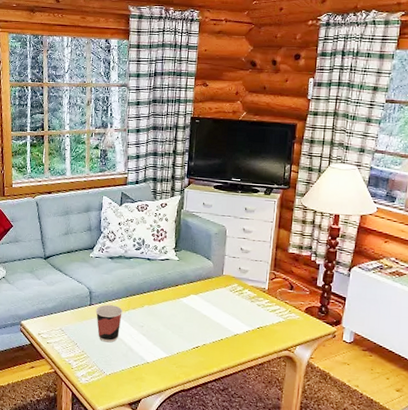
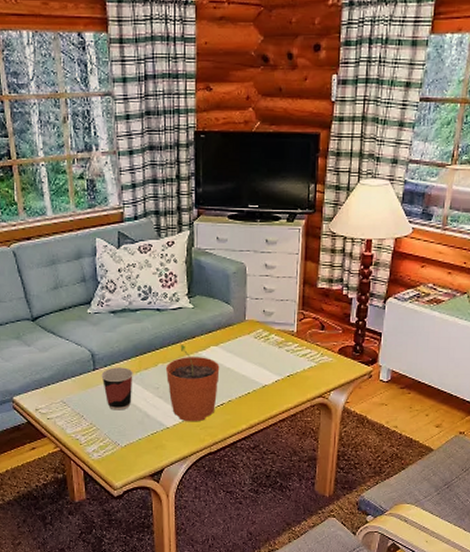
plant pot: none [150,291,198,361] -> present [165,345,220,422]

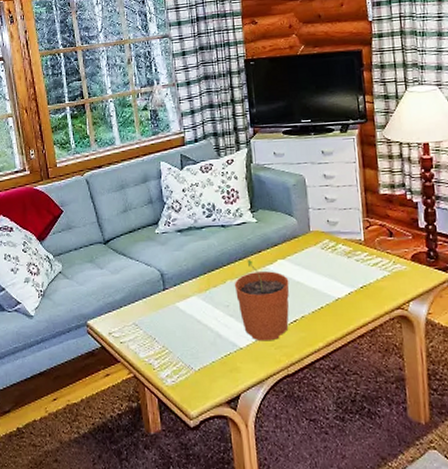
cup: present [101,367,133,410] -> none [171,286,203,331]

